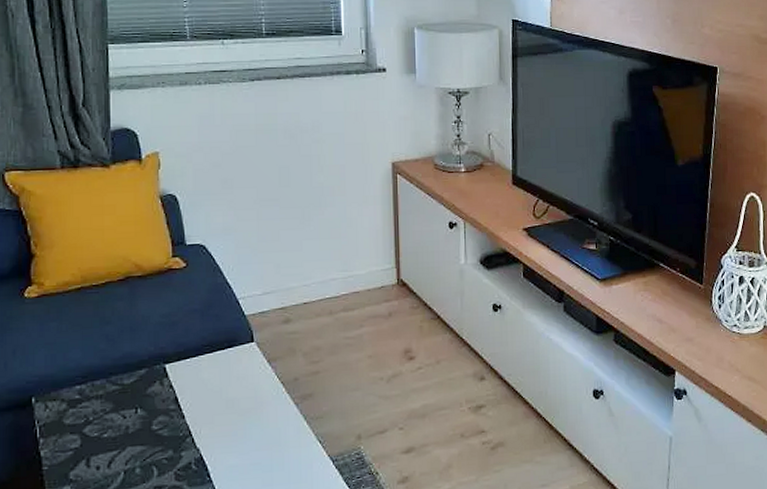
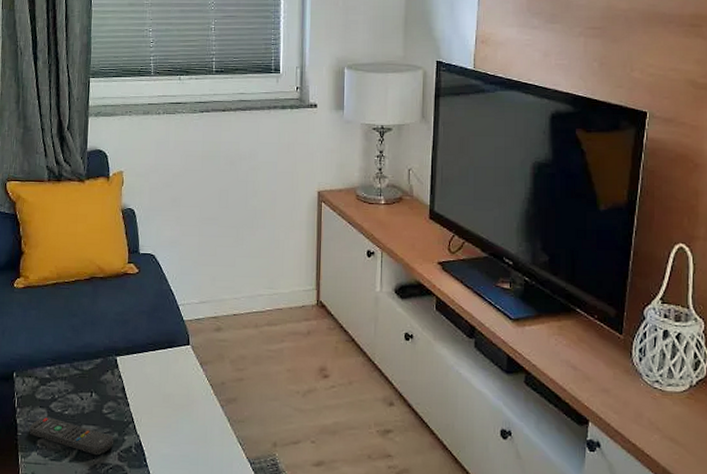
remote control: none [58,443,169,479] -> present [29,416,114,456]

